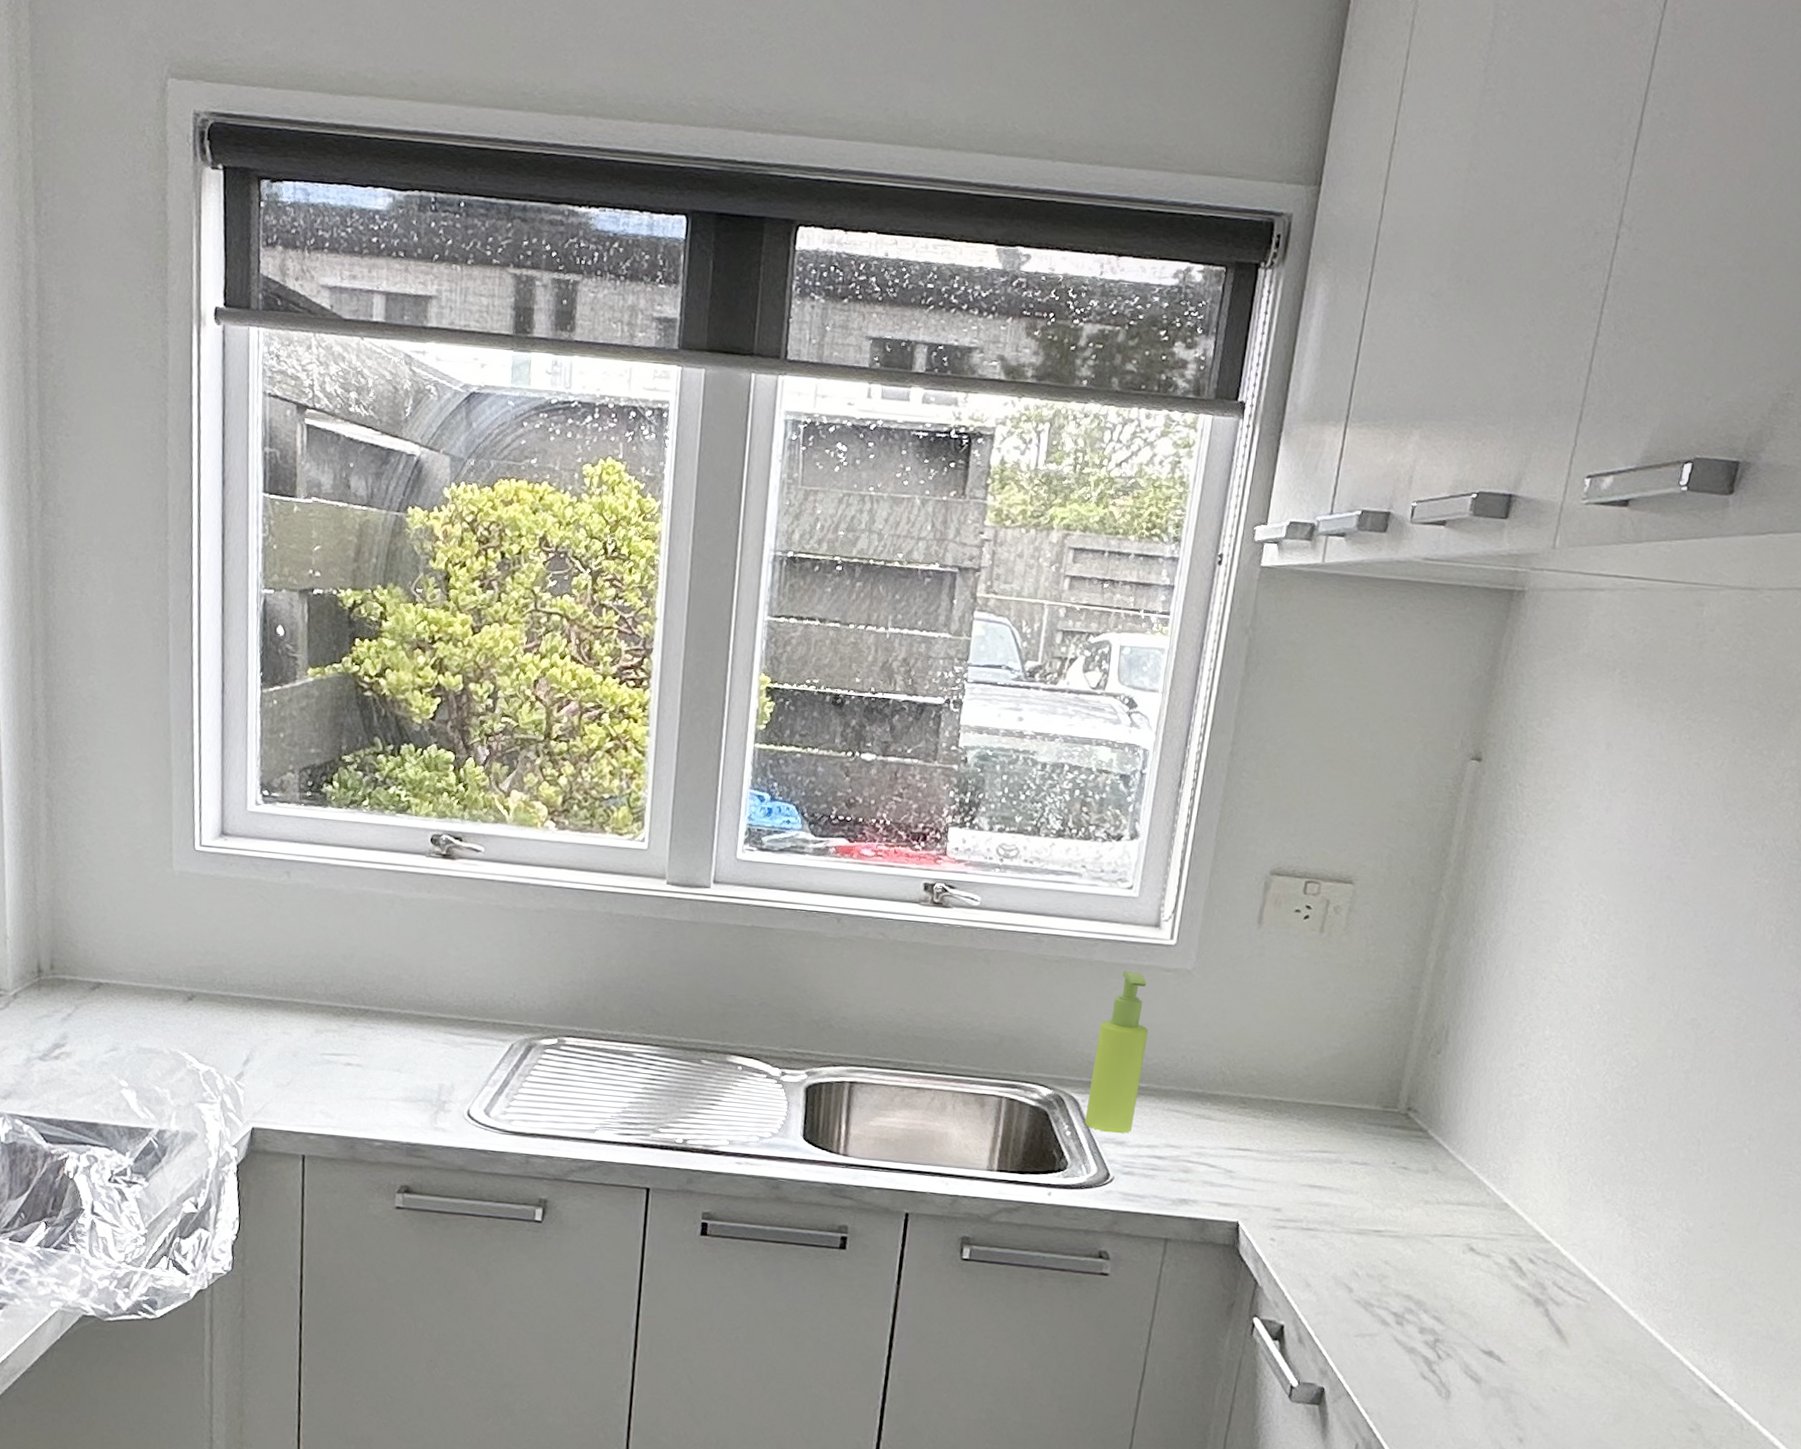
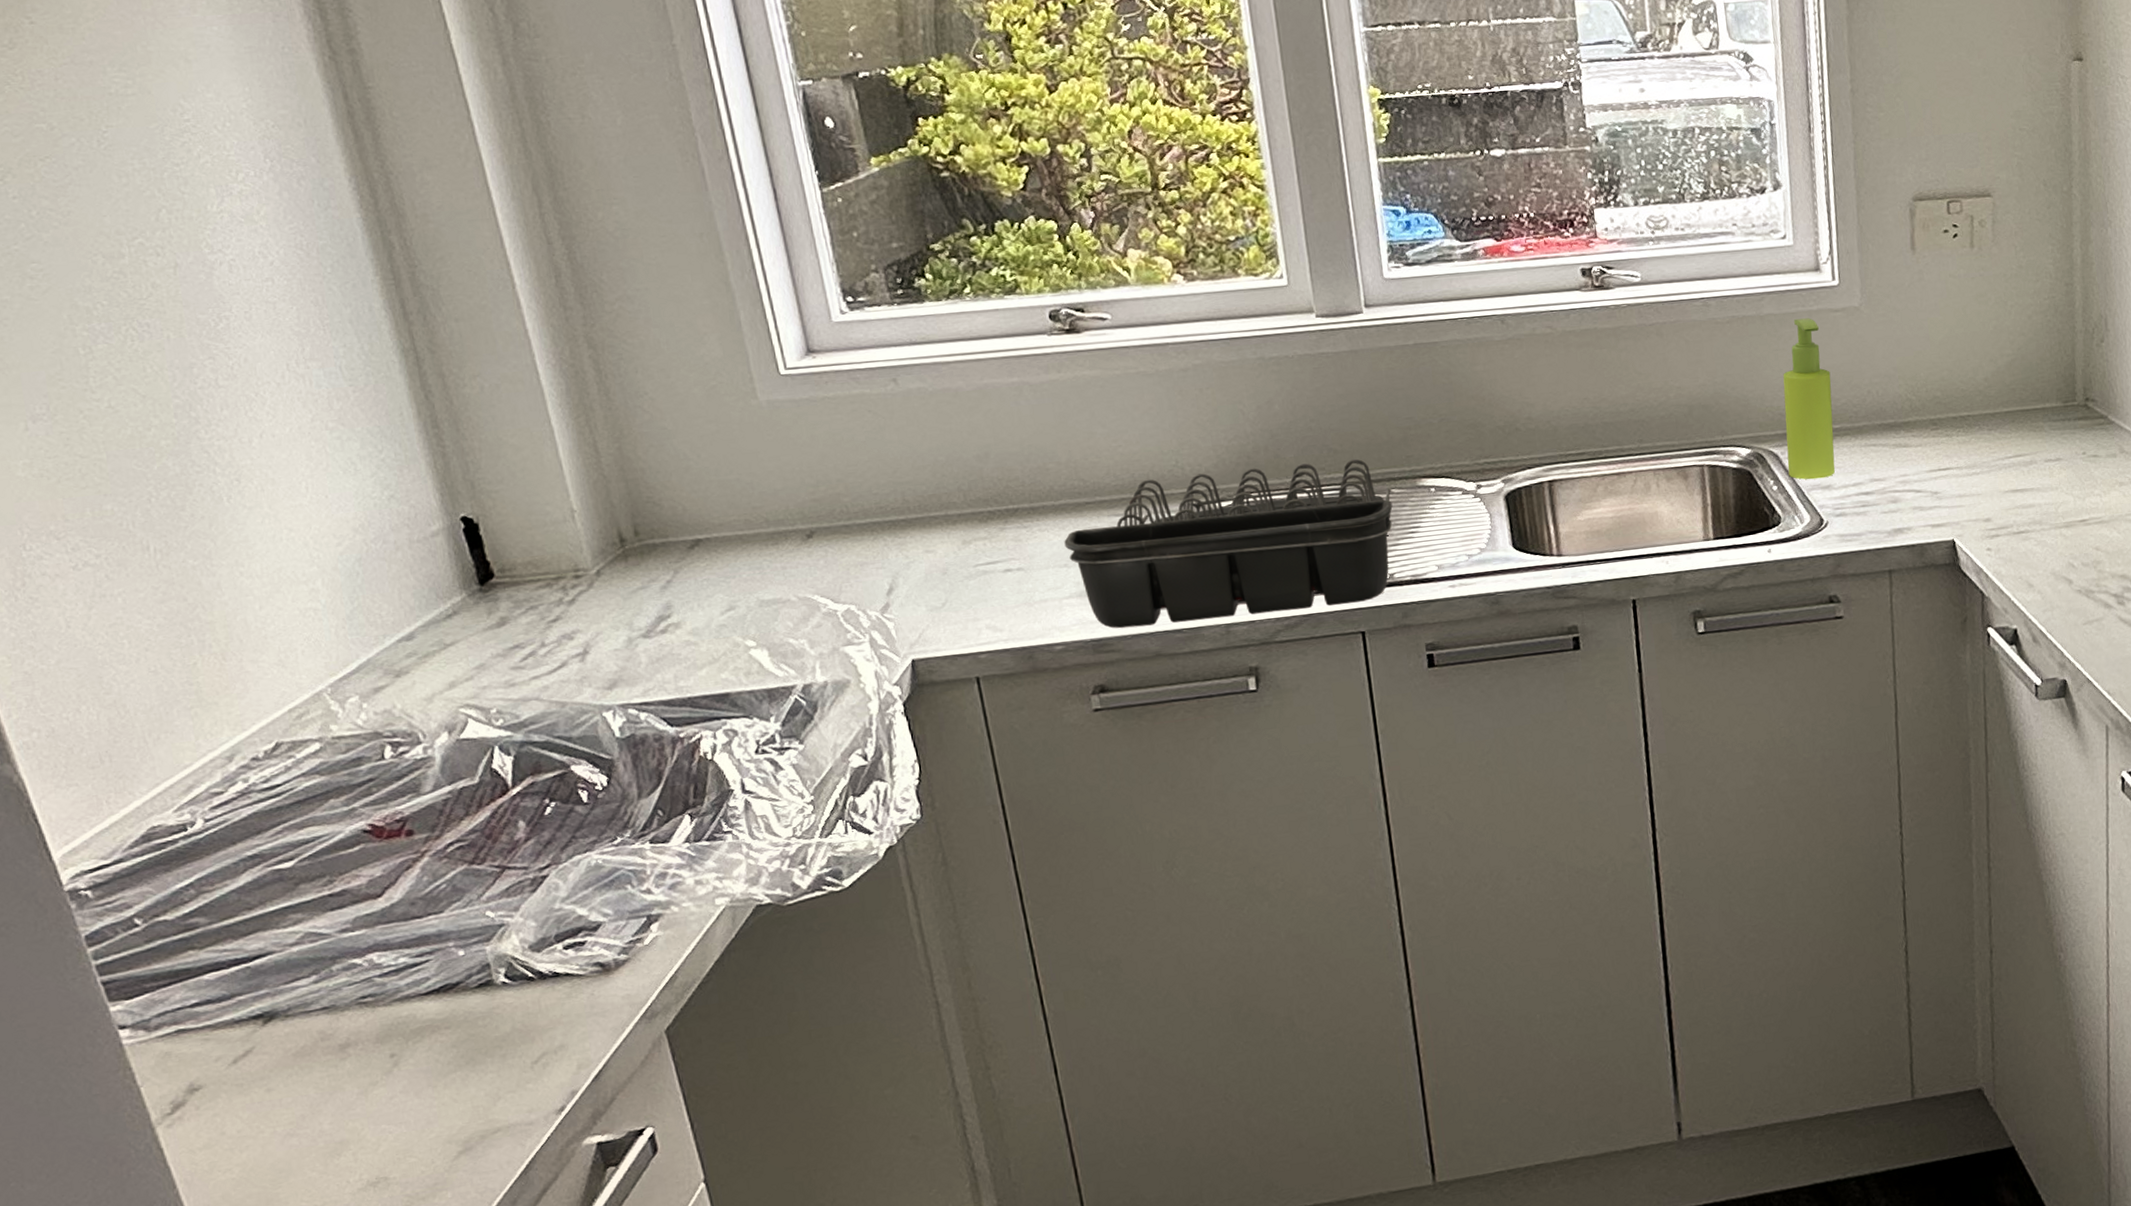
dish rack: none [401,1006,701,1160] -> present [1064,458,1393,629]

